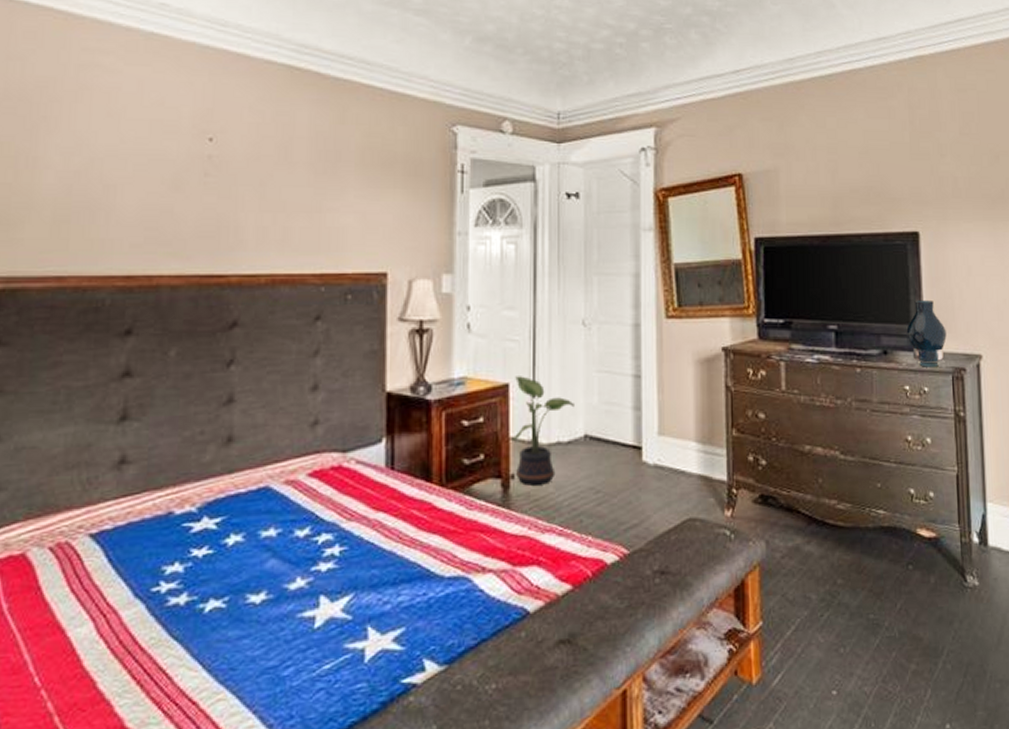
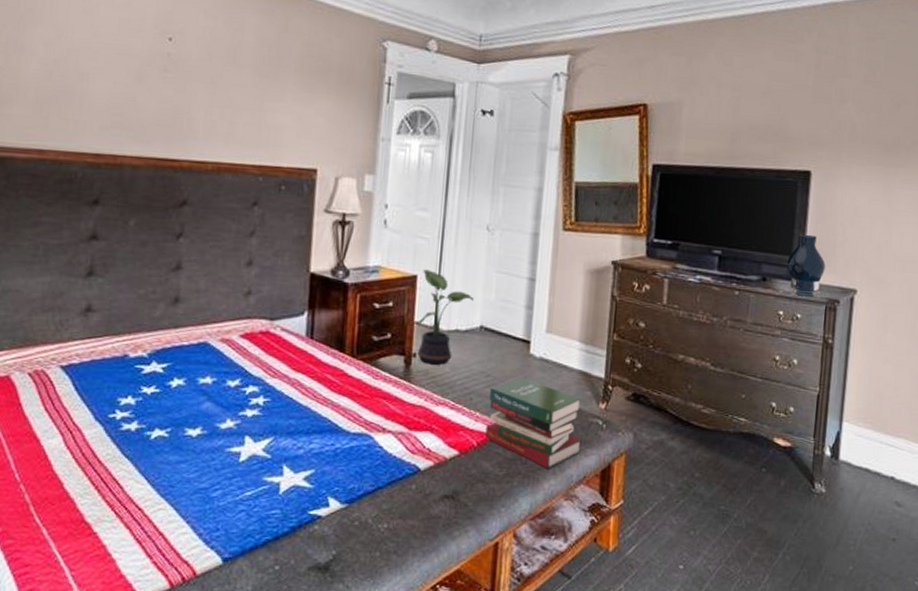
books: none [601,490,709,595] -> present [485,377,582,470]

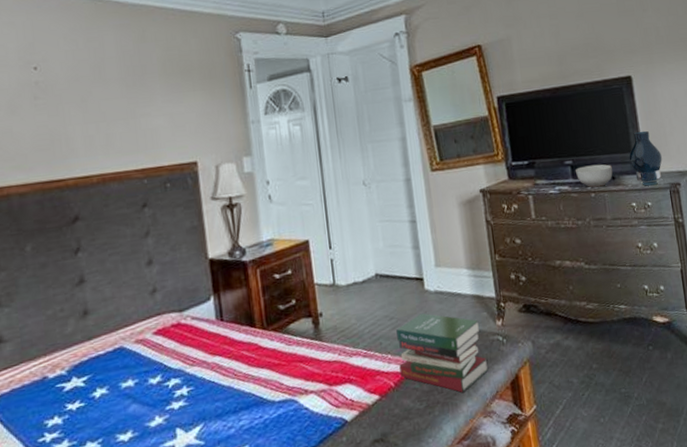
potted plant: present [416,269,474,365] -> none [313,232,364,320]
bowl: none [722,259,766,286] -> present [575,164,613,188]

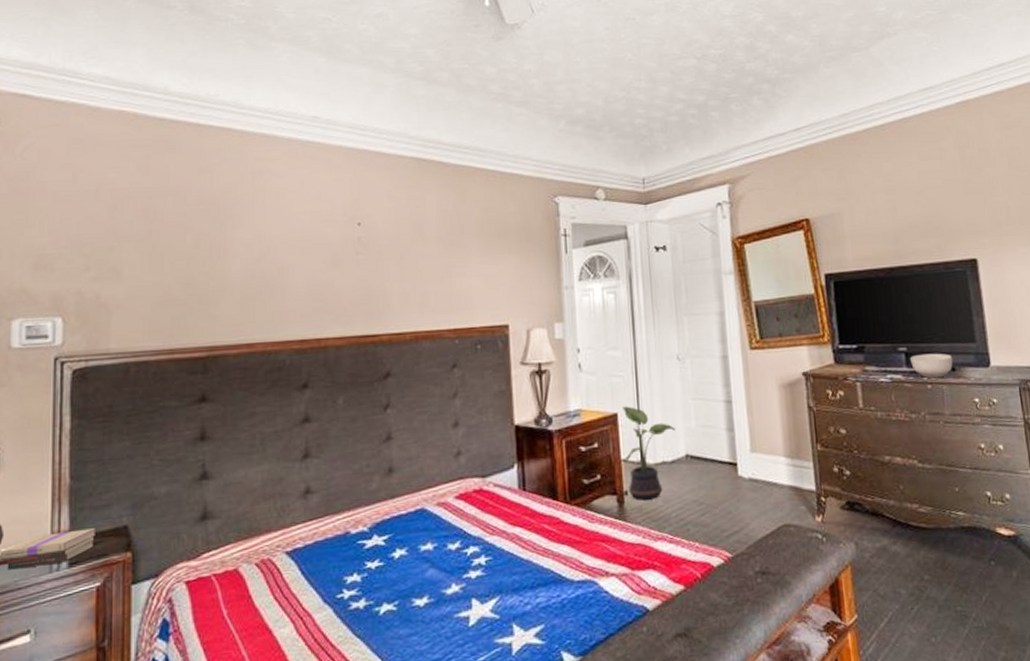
potted plant: none [313,232,364,320] -> present [622,406,675,500]
books: present [396,313,489,393] -> none [706,501,805,593]
vase: present [629,130,663,186] -> none [972,319,1011,381]

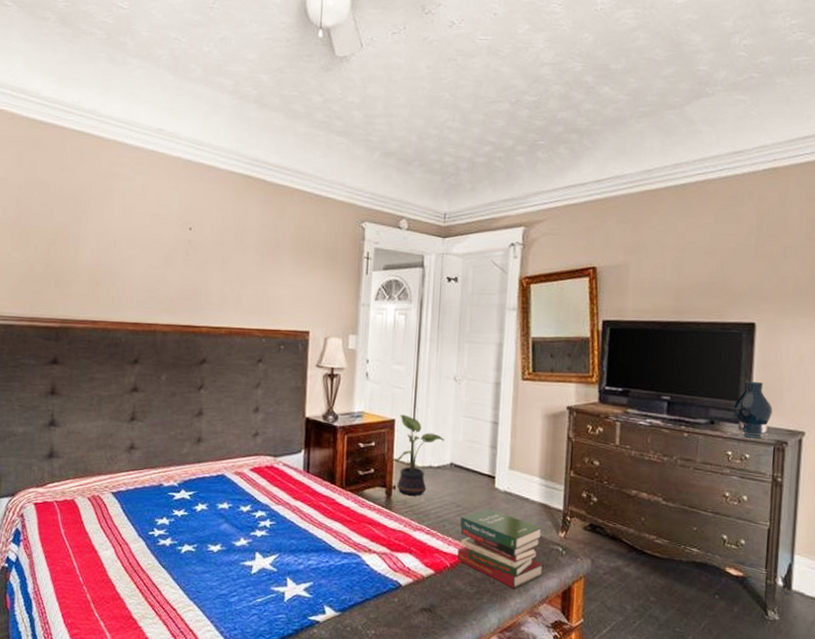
books: none [706,501,805,593] -> present [457,508,544,589]
bowl: present [909,353,953,379] -> none [671,404,714,429]
vase: none [972,319,1011,381] -> present [734,381,773,438]

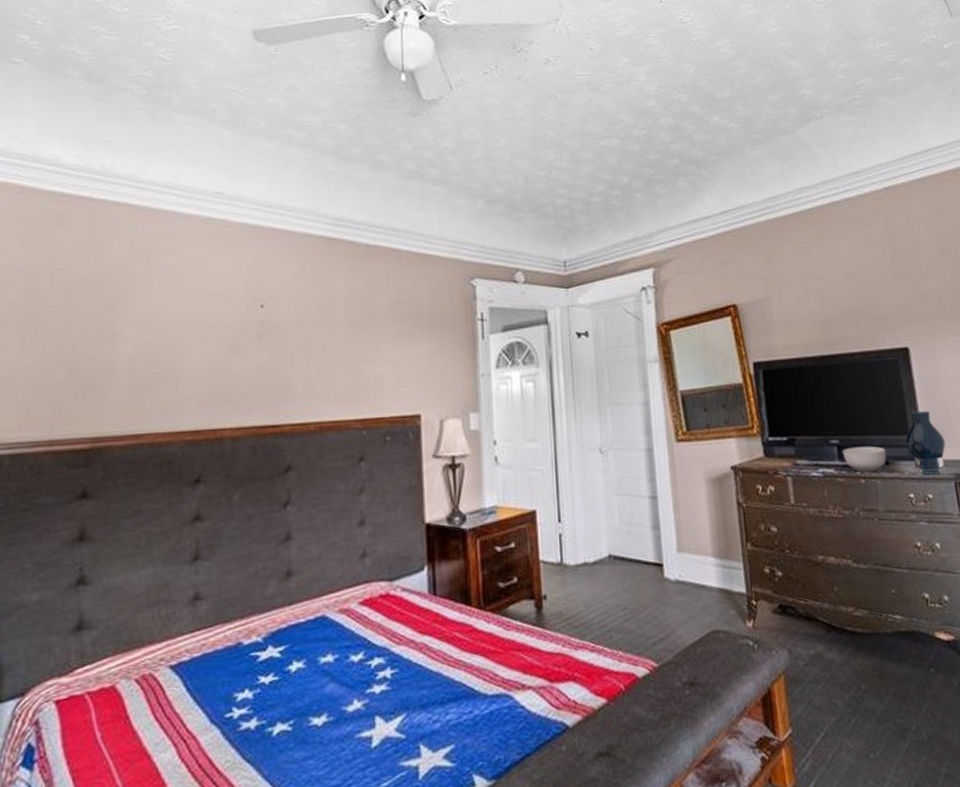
potted plant: present [395,414,444,496] -> none [541,502,597,605]
books: present [457,508,544,589] -> none [630,605,736,706]
bowl: none [671,404,714,429] -> present [841,446,887,473]

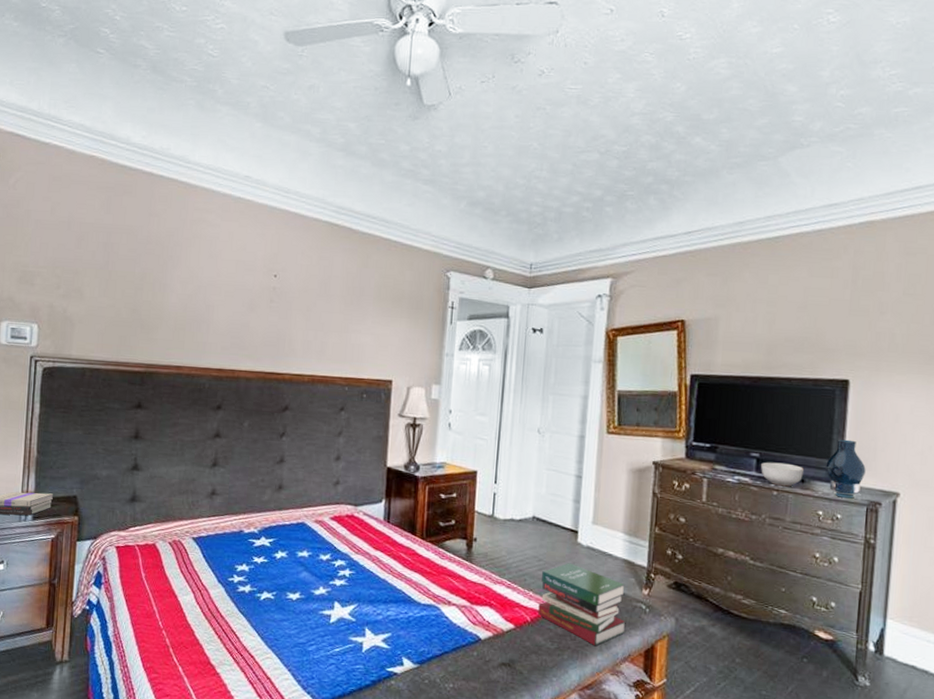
books: none [630,605,736,706] -> present [538,563,626,647]

